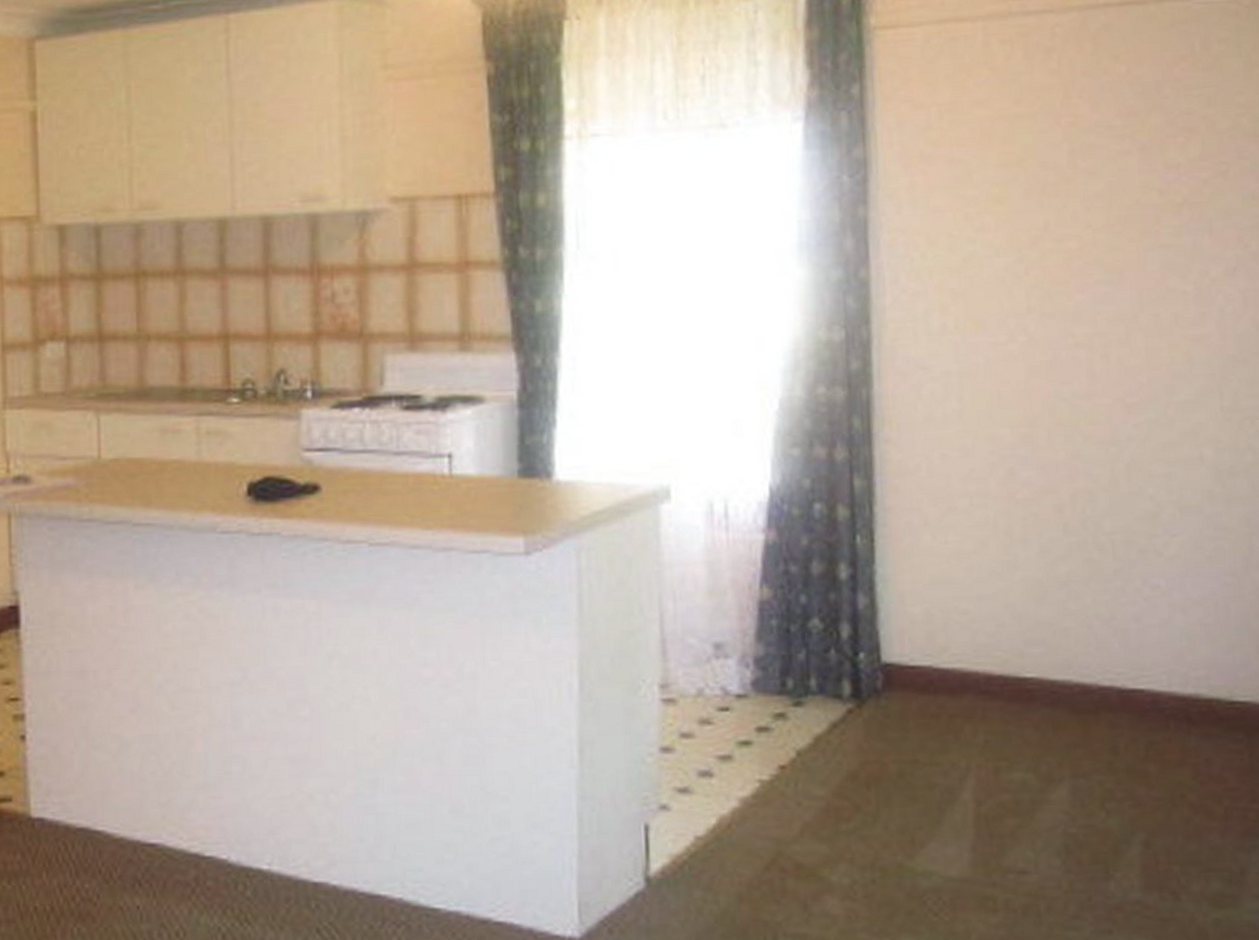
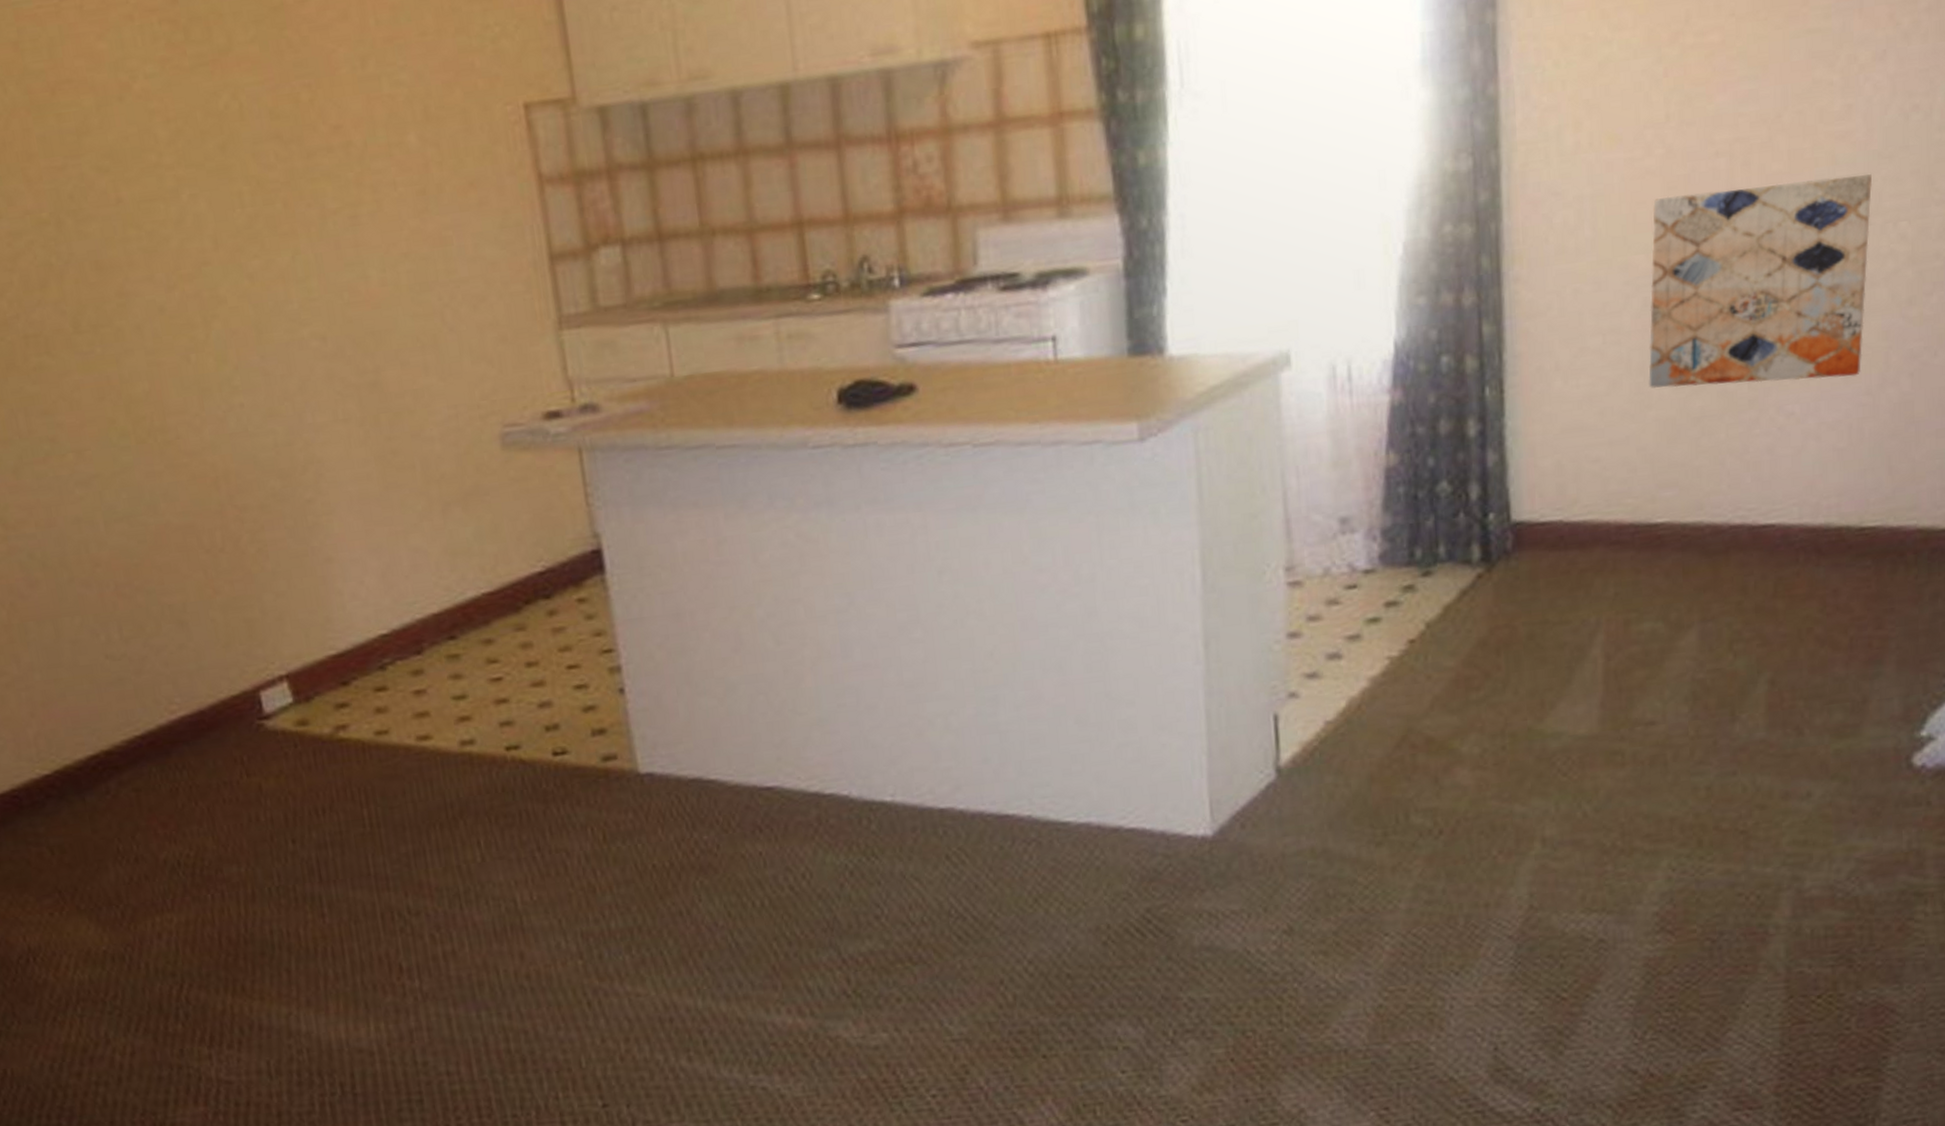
wall art: none [1015,375,1228,557] -> present [1649,174,1872,388]

